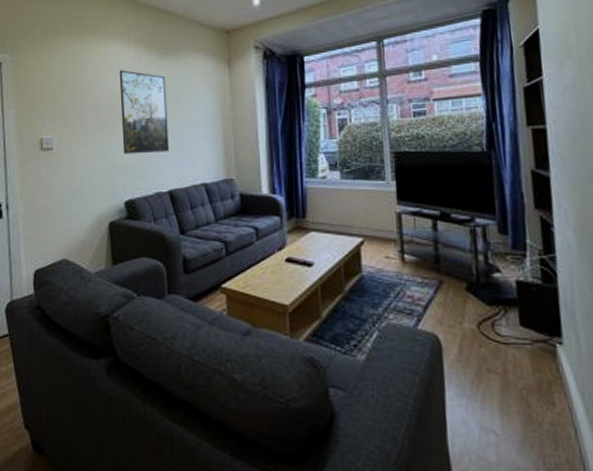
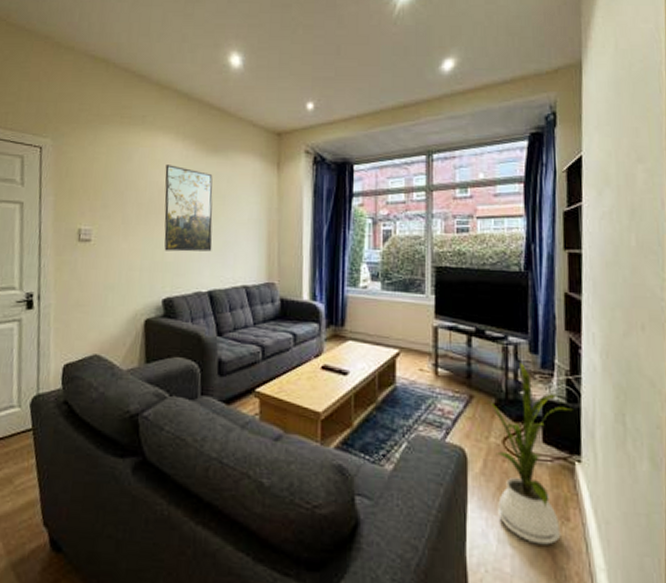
house plant: none [459,244,550,432] -> present [488,362,573,545]

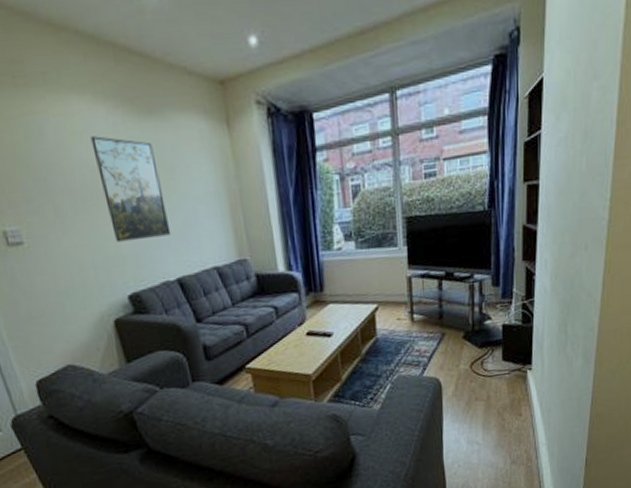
house plant: present [488,362,573,545] -> none [457,296,527,438]

